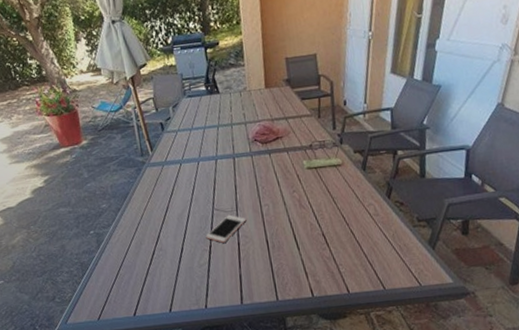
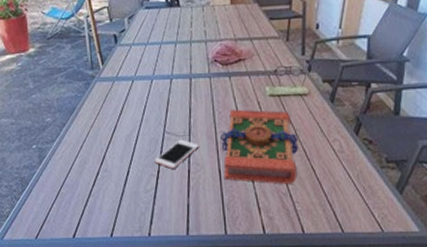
book: none [265,182,338,250] -> present [221,109,298,184]

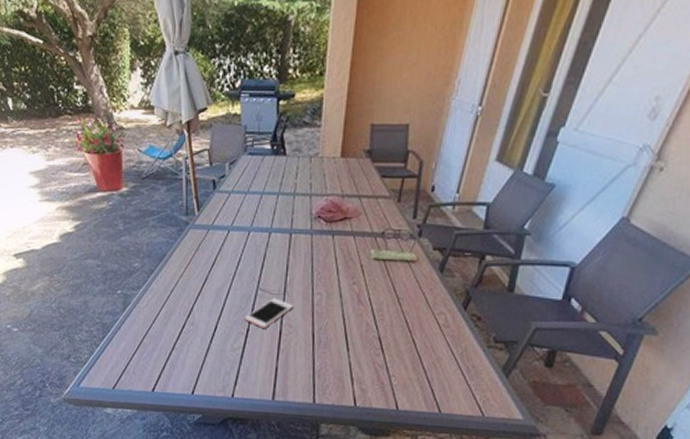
book: present [221,109,298,184] -> none [317,271,401,356]

